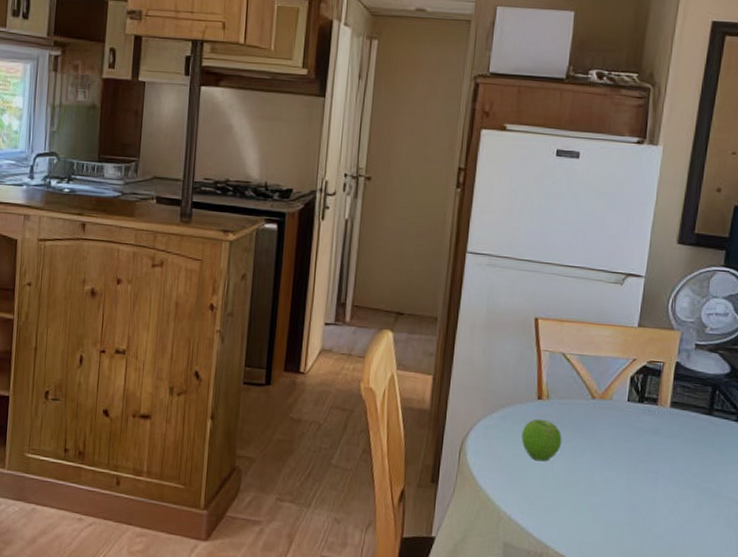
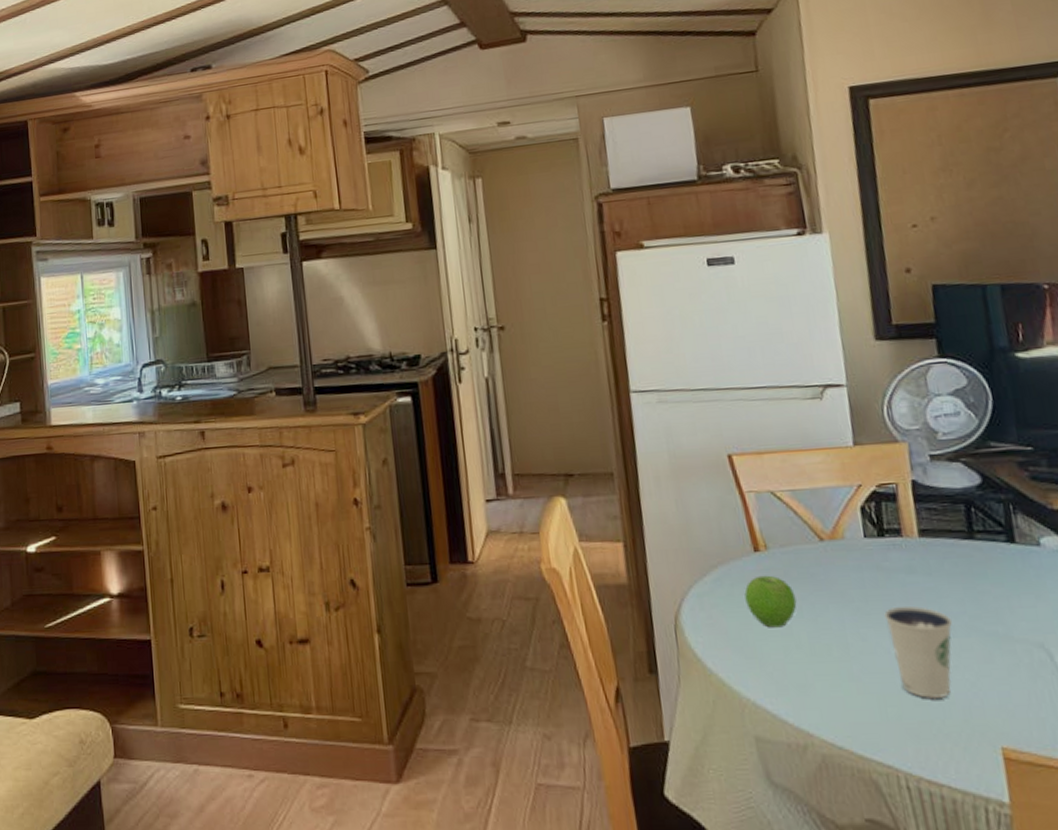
dixie cup: none [626,458,678,533] -> present [884,606,952,700]

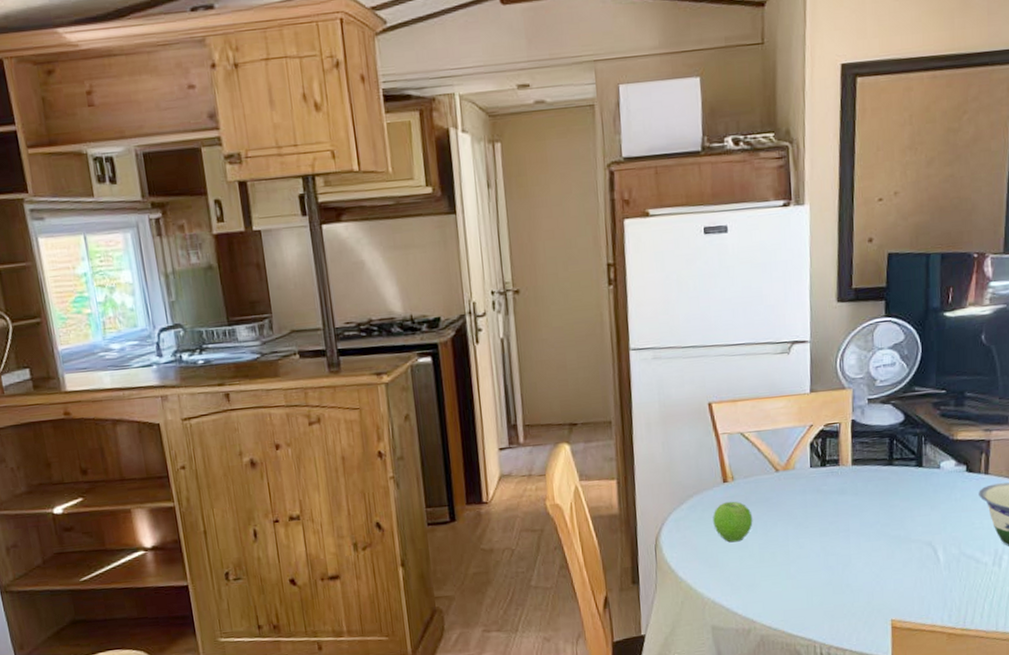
dixie cup: present [884,606,952,700] -> none [819,519,868,589]

